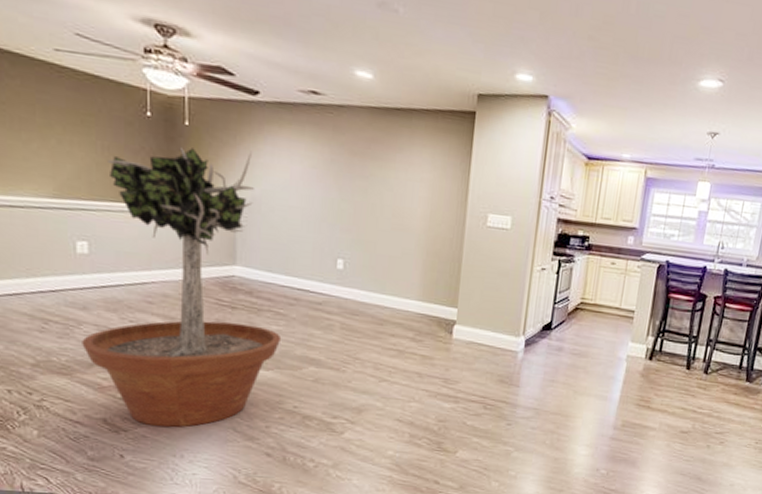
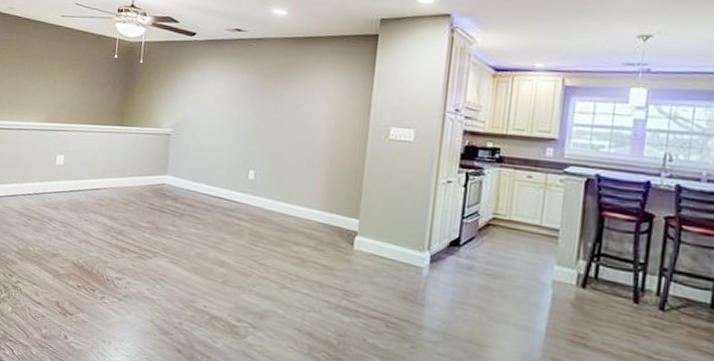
potted tree: present [82,146,282,428] -> none [50,79,198,316]

